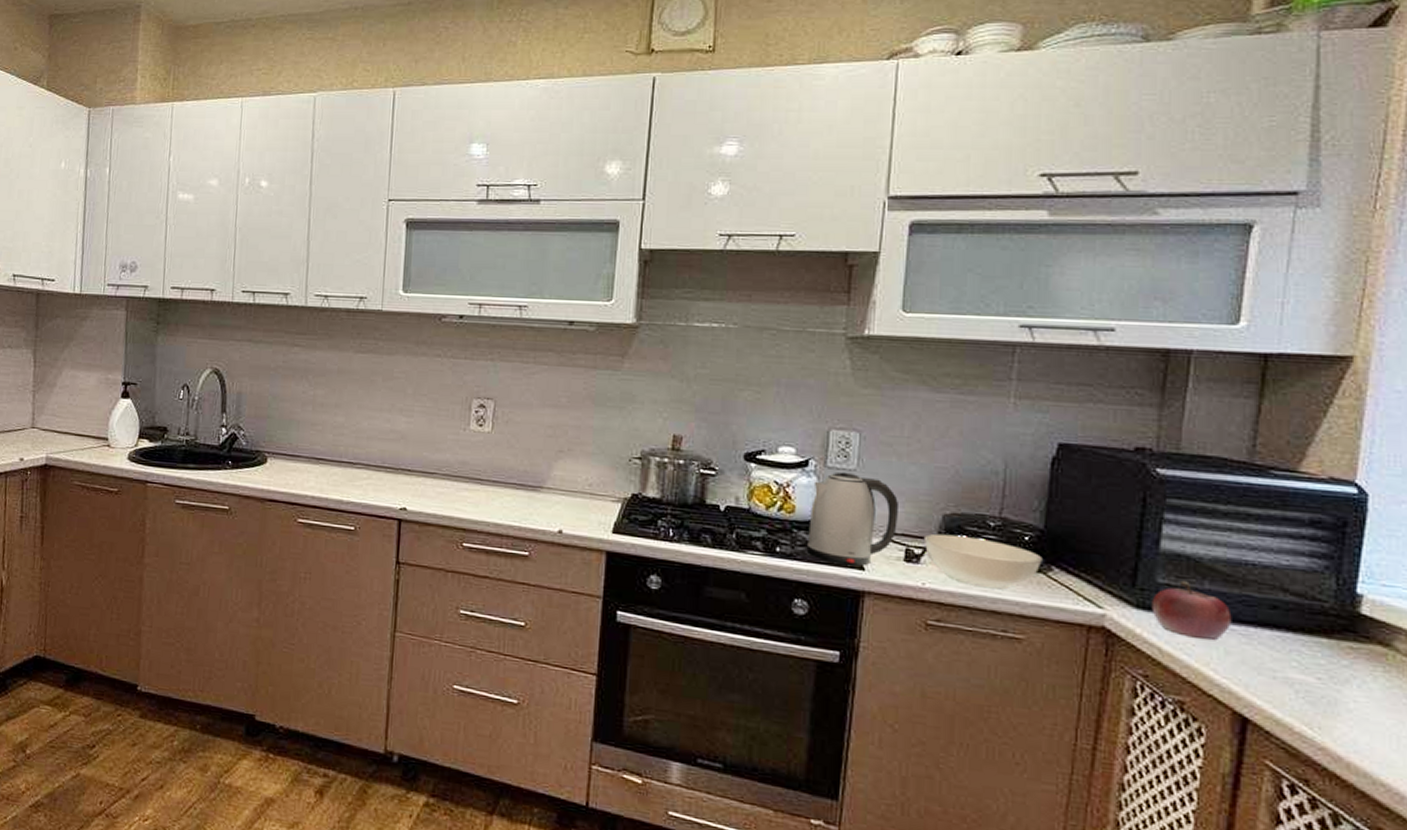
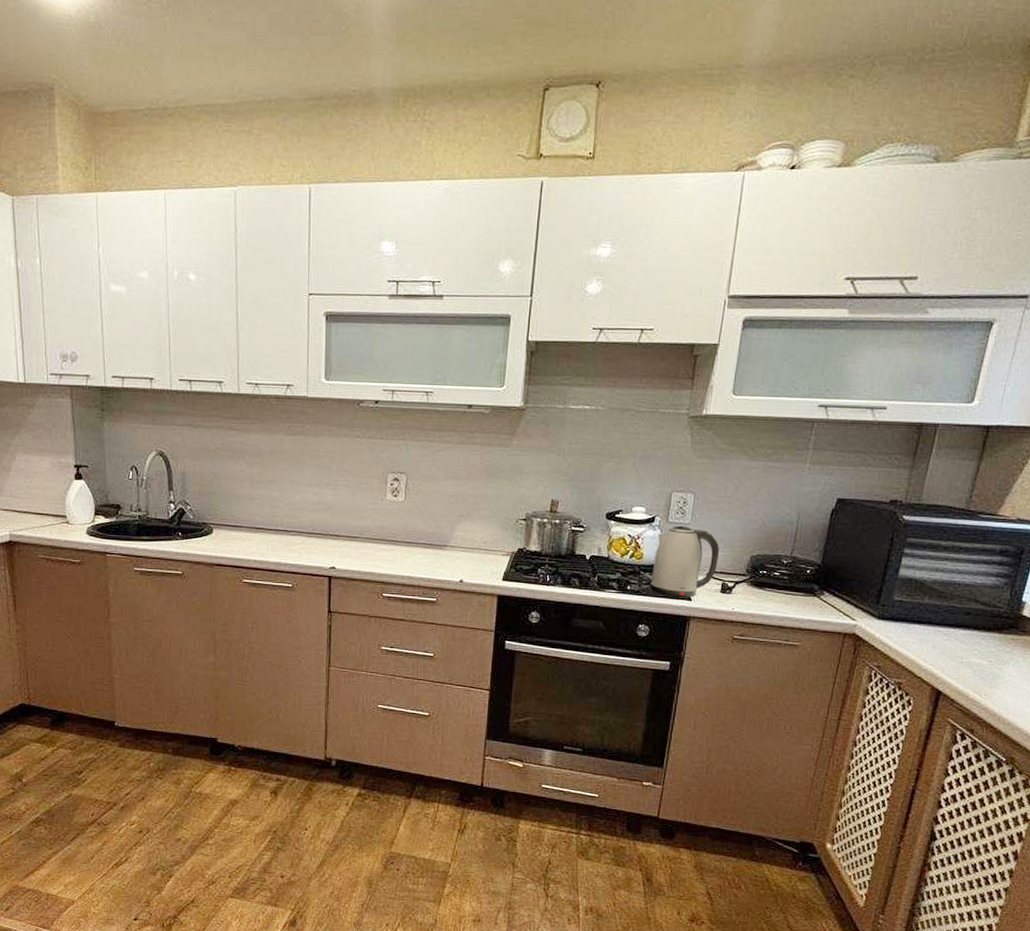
bowl: present [923,533,1042,590] -> none [735,570,818,610]
fruit: present [1151,580,1232,641] -> none [888,597,940,639]

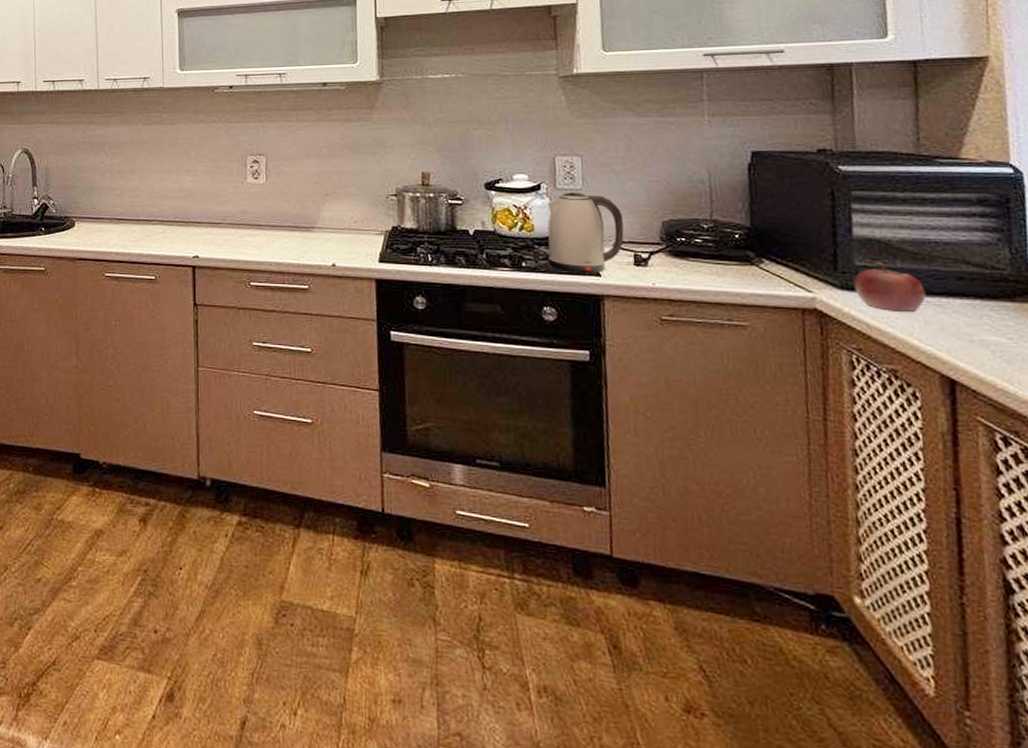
fruit: none [888,597,940,639] -> present [853,261,926,313]

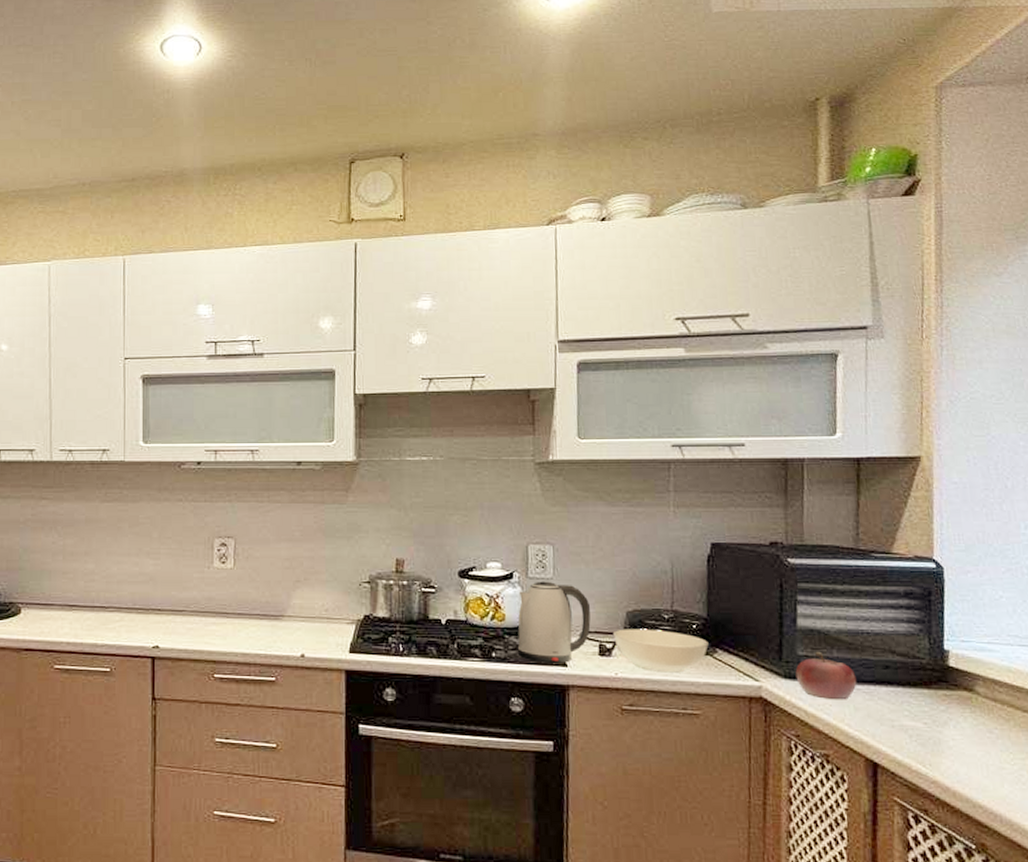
bowl: none [648,238,754,283] -> present [612,629,709,673]

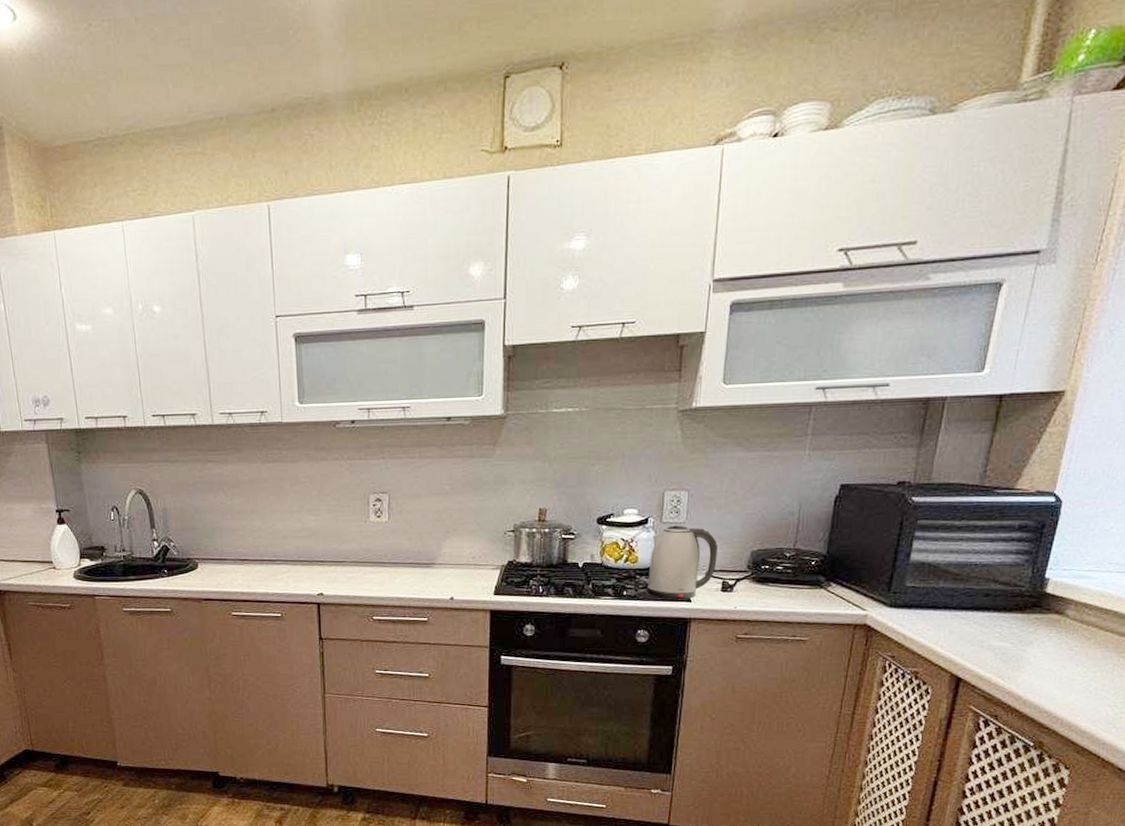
bowl: present [612,629,709,673] -> none [736,566,824,605]
fruit: present [795,651,857,700] -> none [900,582,957,625]

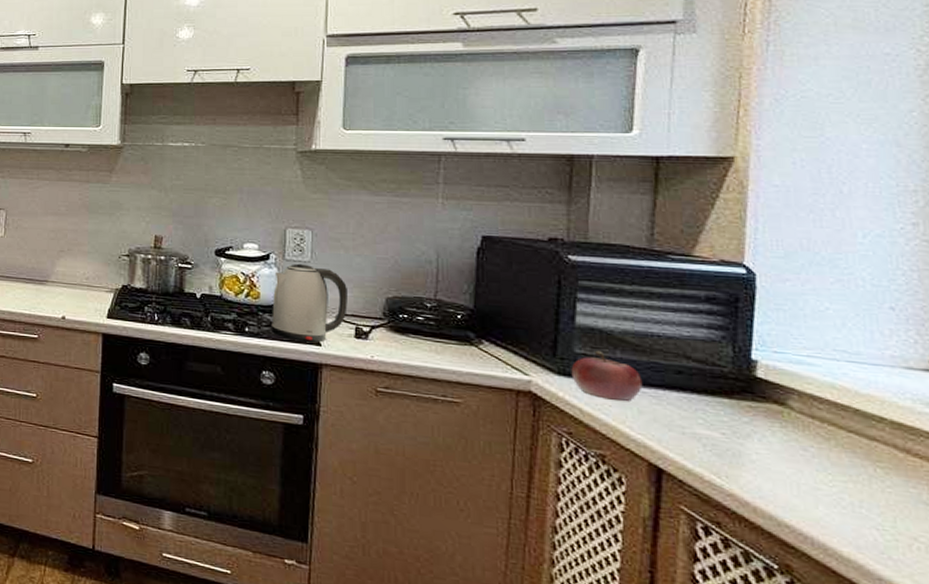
fruit: none [900,582,957,625] -> present [571,350,643,402]

